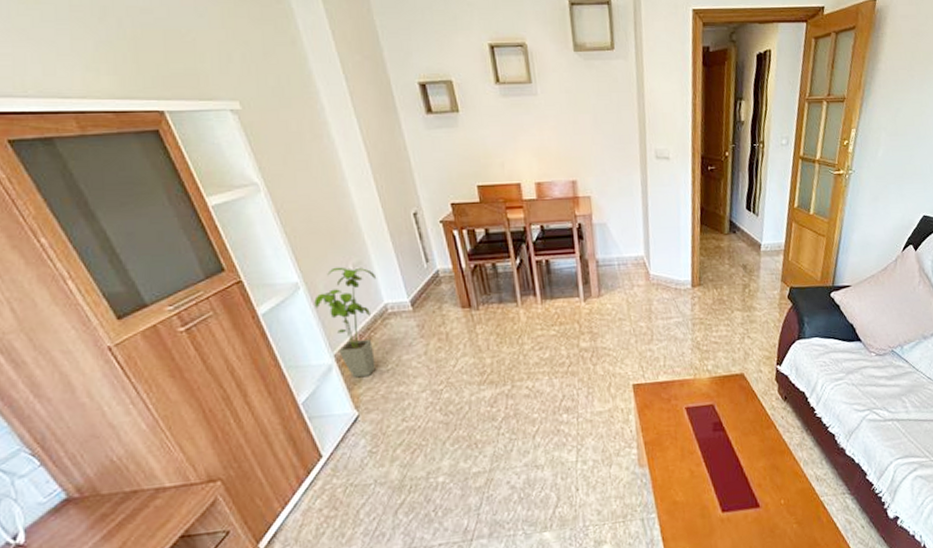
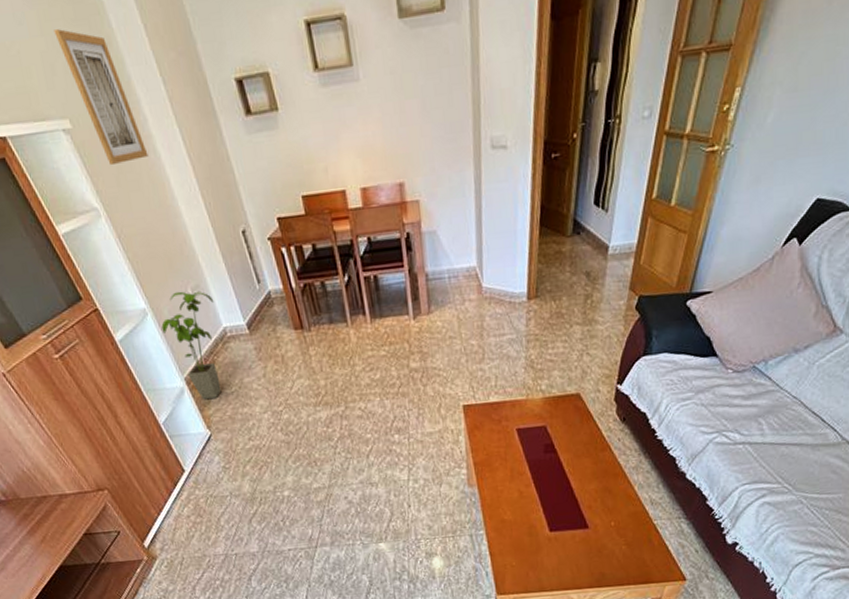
wall art: none [236,25,321,145] -> present [54,29,149,164]

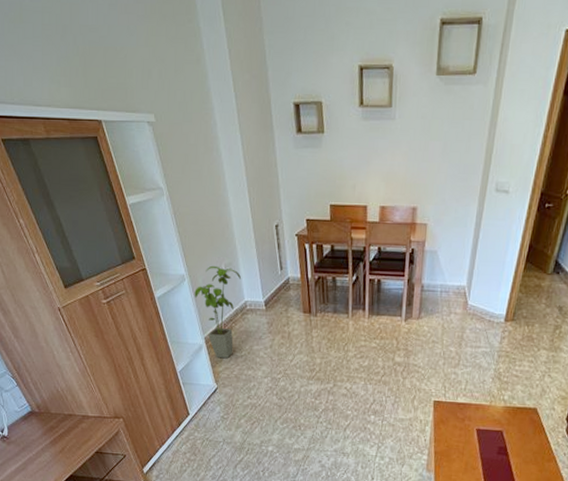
wall art: present [54,29,149,164] -> none [157,43,212,155]

